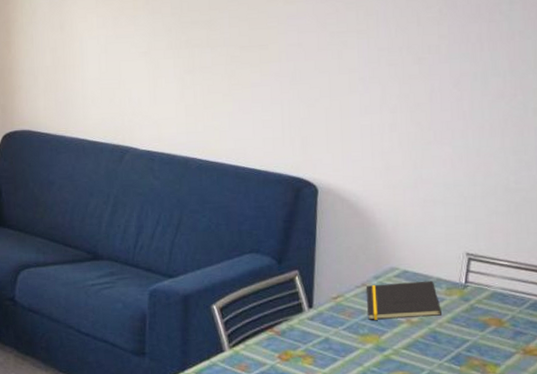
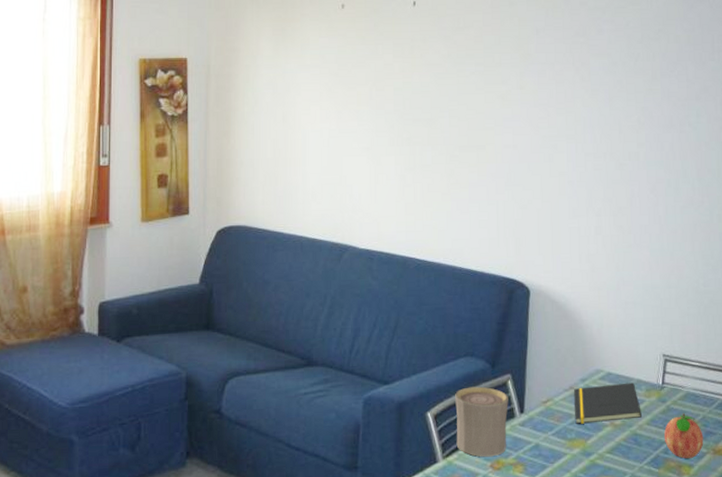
cup: none [241,281,297,349] -> present [455,386,509,457]
fruit: none [467,311,513,357] -> present [664,412,704,459]

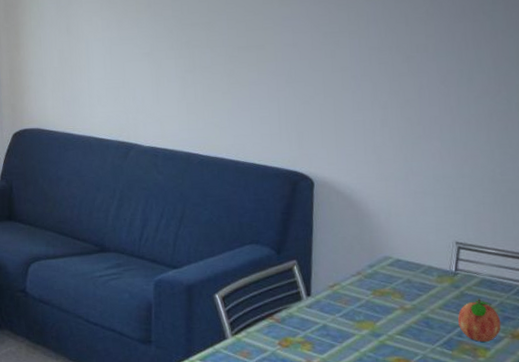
cup: present [455,386,509,457] -> none [242,271,296,336]
notepad: present [574,382,643,424] -> none [362,269,434,307]

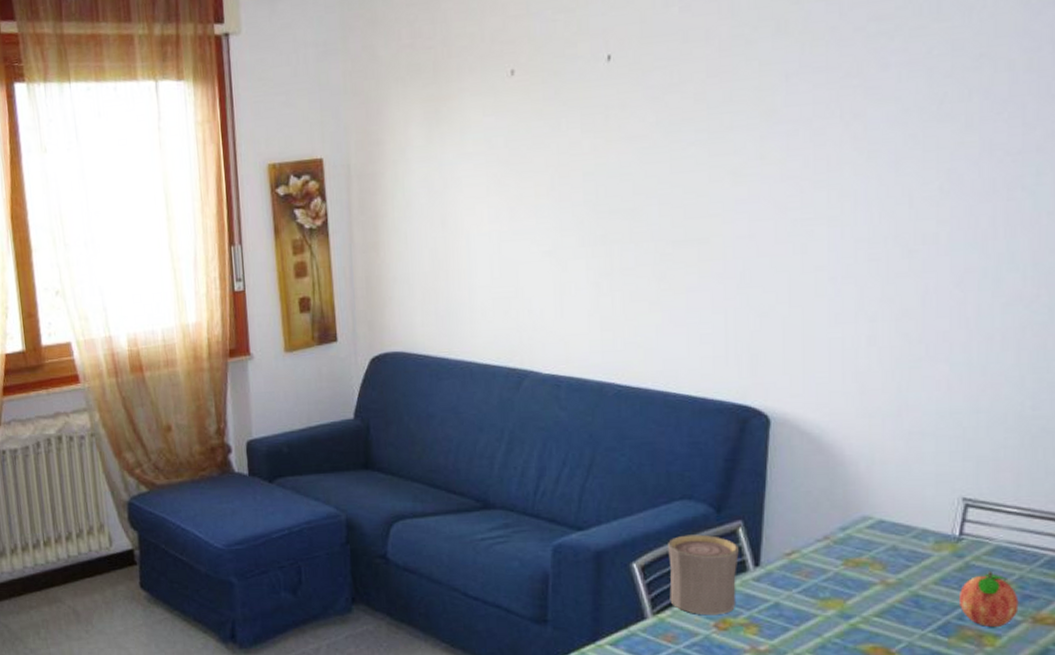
cup: none [242,271,296,336] -> present [668,534,740,616]

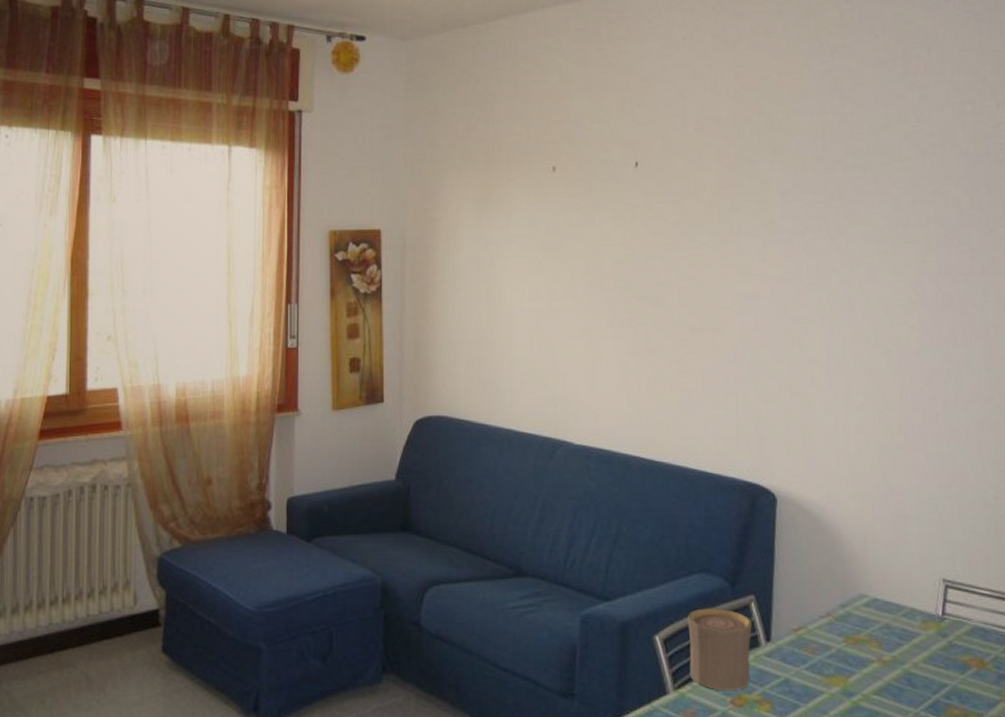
fruit: present [960,570,1019,627] -> none [946,650,996,706]

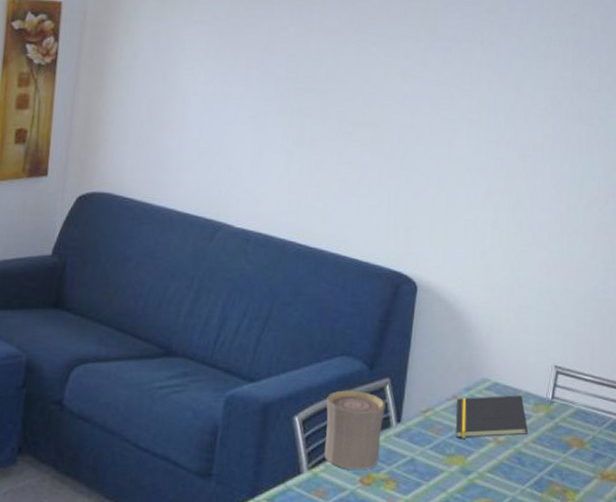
notepad: none [832,611,918,658] -> present [456,395,529,438]

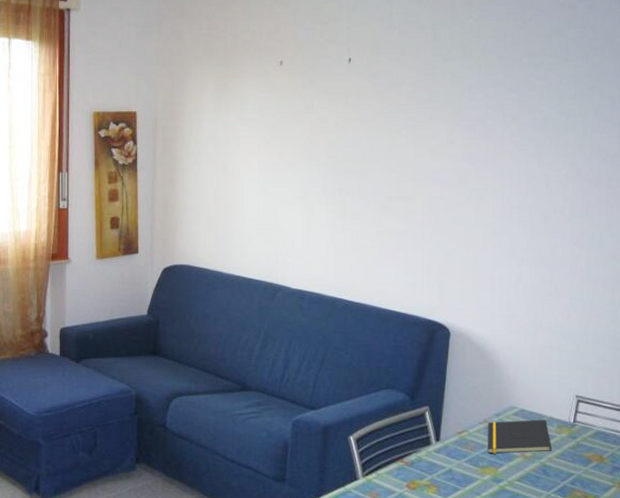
cup: present [324,390,386,471] -> none [375,416,427,478]

